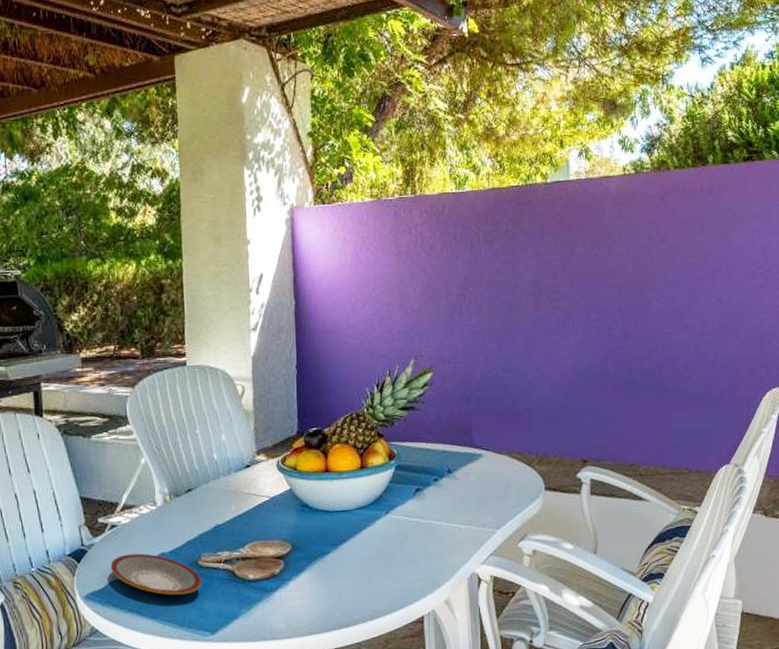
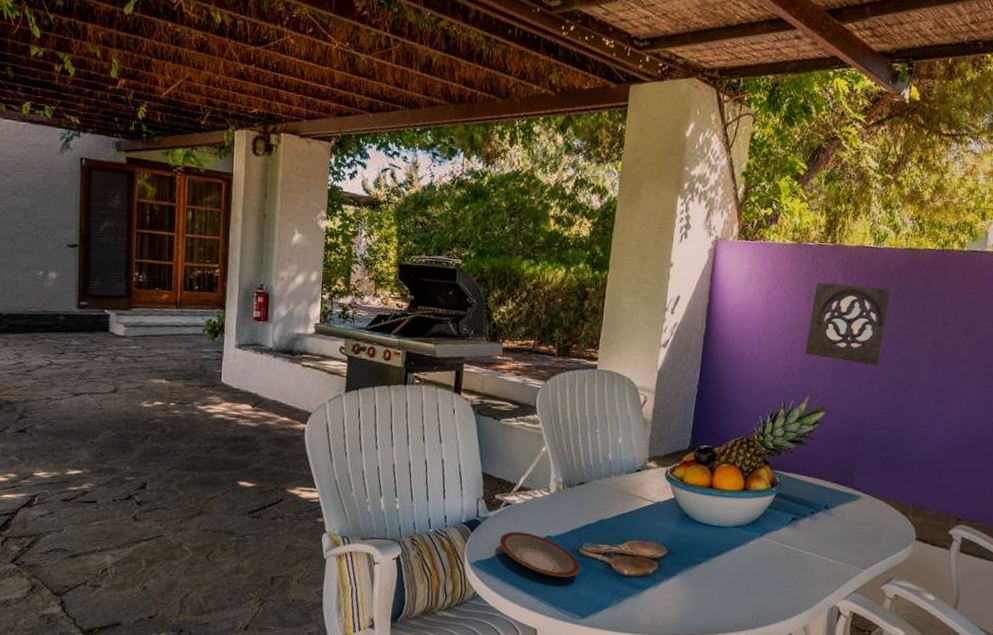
wall ornament: none [402,234,480,317] -> present [804,282,891,367]

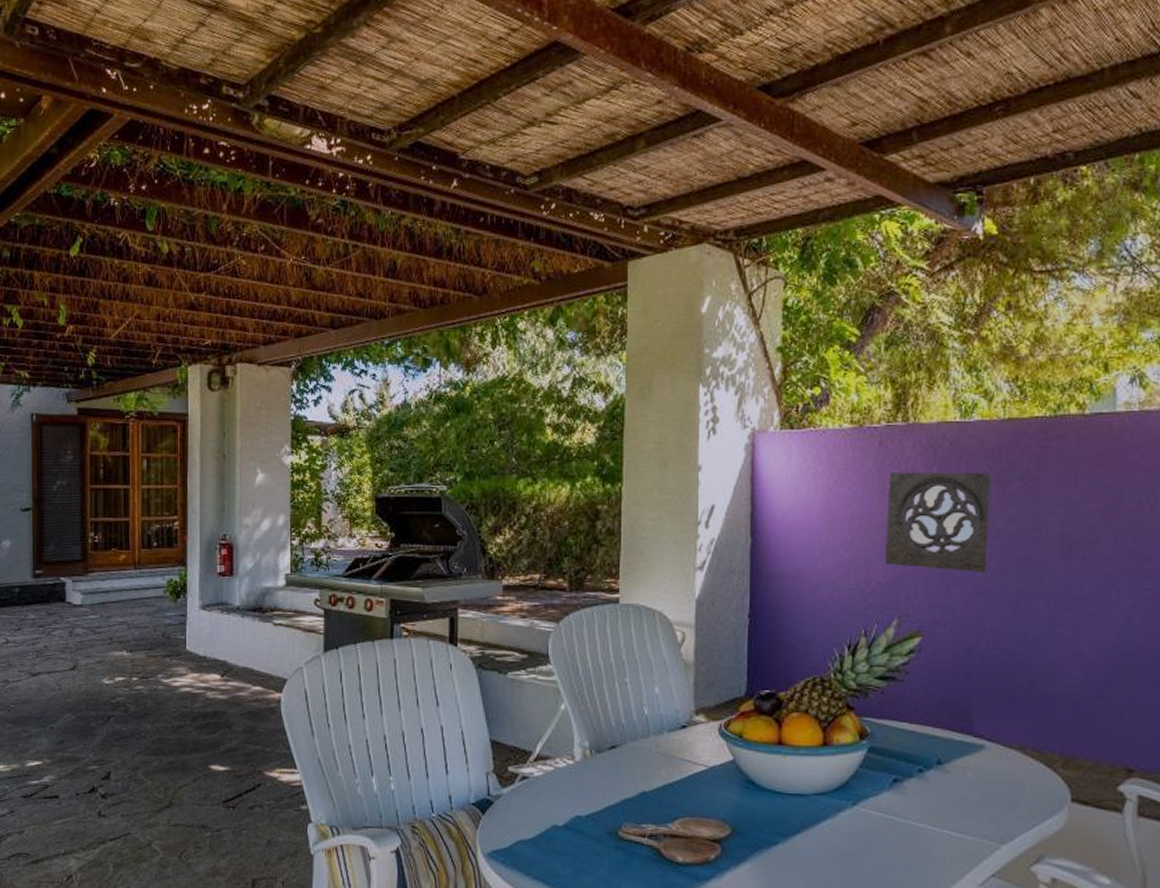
plate: present [499,531,580,578] -> none [518,811,620,869]

